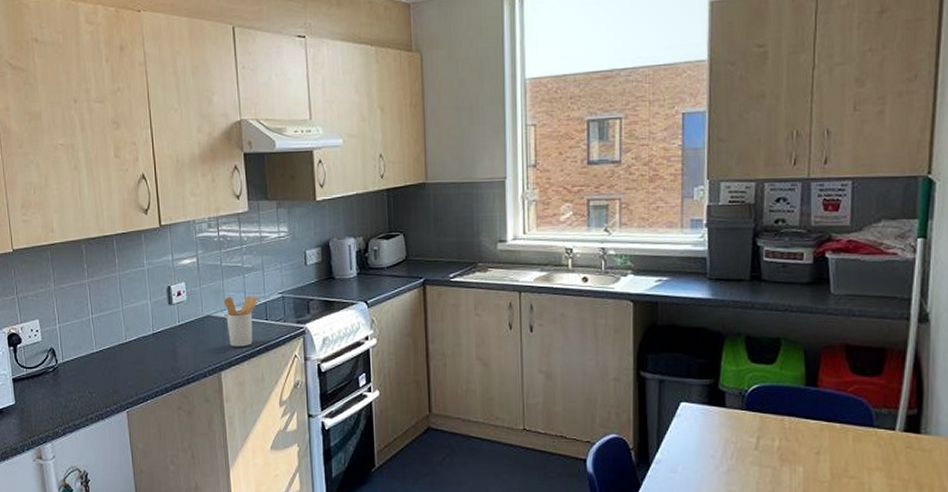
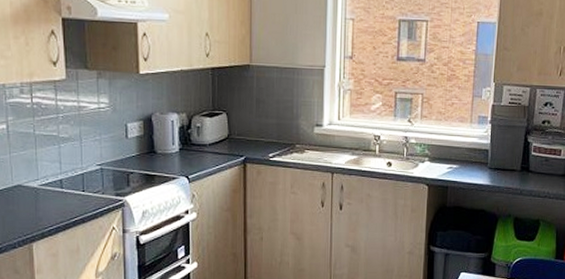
utensil holder: present [224,296,259,347] -> none [37,166,76,218]

